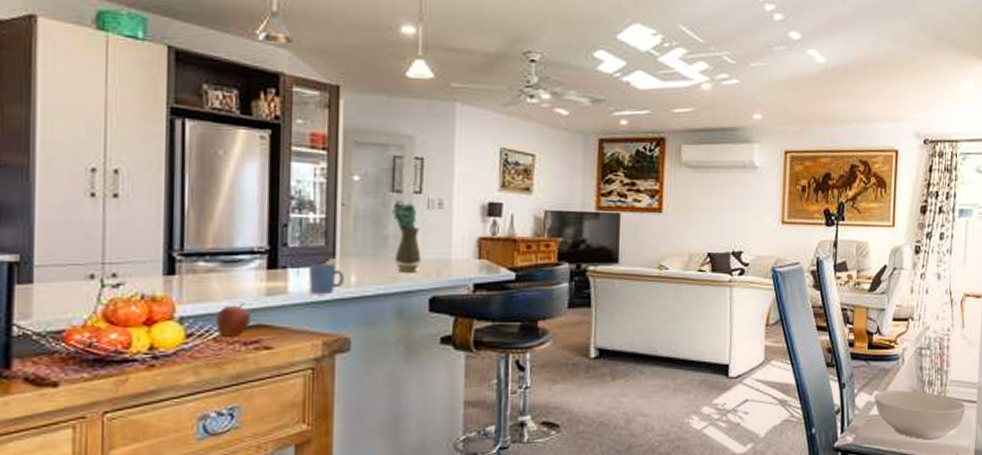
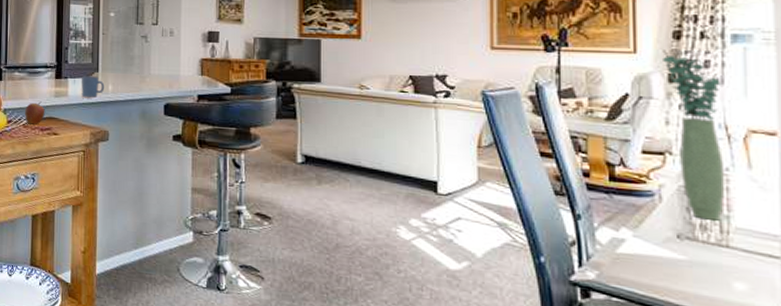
vase: present [392,198,421,273] -> none [137,28,158,85]
bowl: present [873,390,966,439] -> none [621,228,763,293]
vase: none [912,223,949,376] -> present [662,50,726,221]

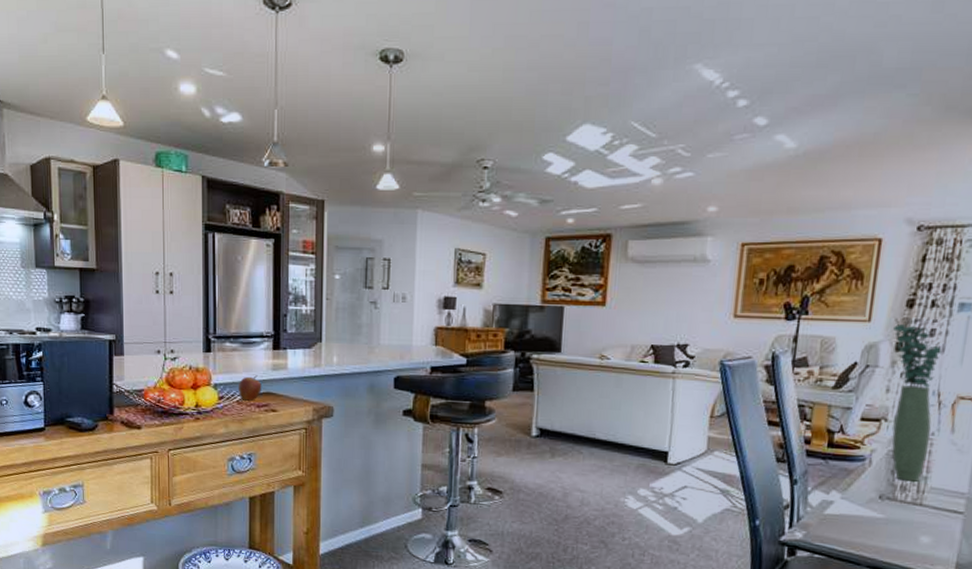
mug: present [81,75,105,99] -> none [303,346,329,372]

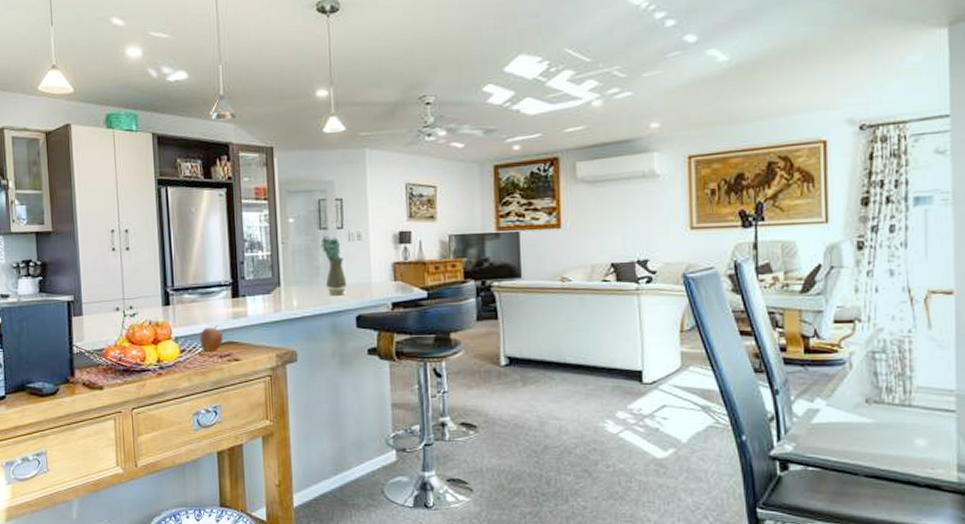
vase: none [365,293,388,356] -> present [321,234,347,296]
vase: present [892,318,942,482] -> none [852,217,909,382]

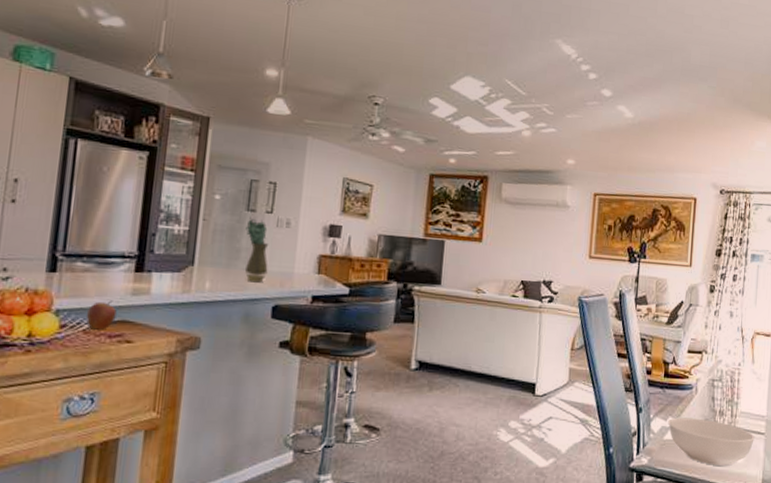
bowl: none [815,397,941,450] -> present [668,417,755,466]

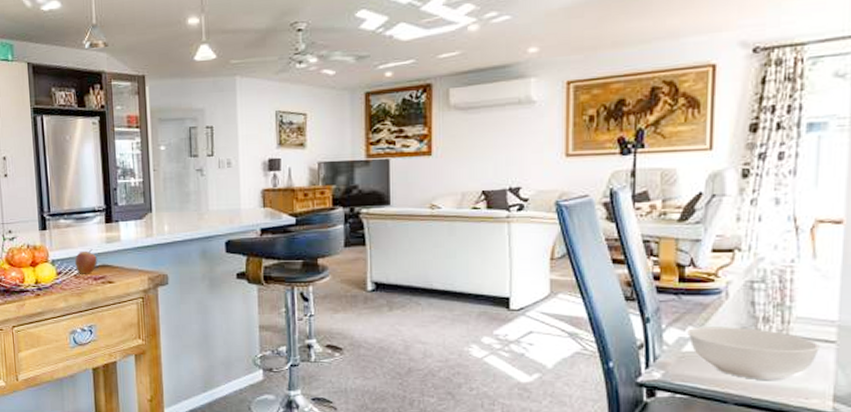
vase: present [245,216,269,283] -> none [191,161,217,222]

